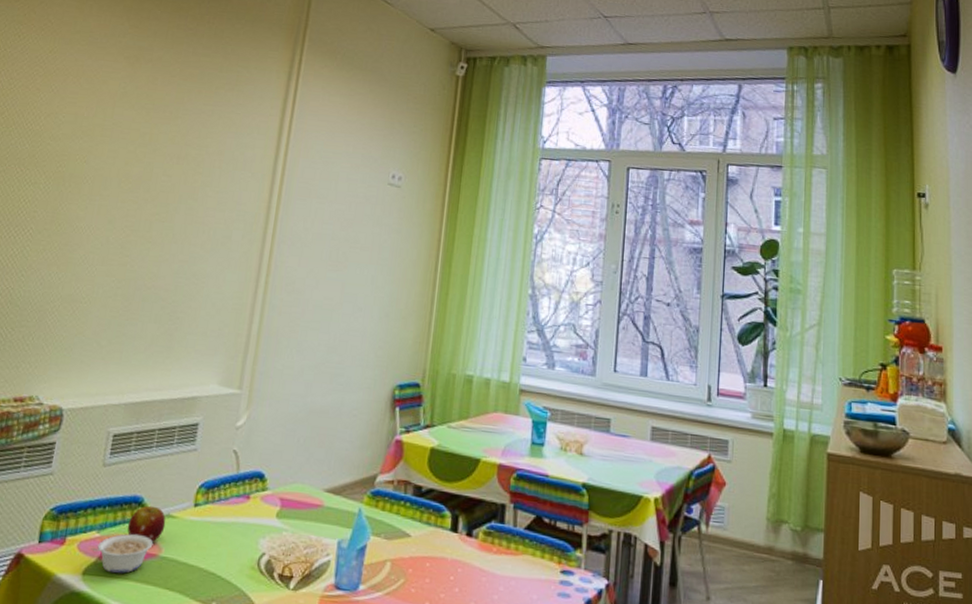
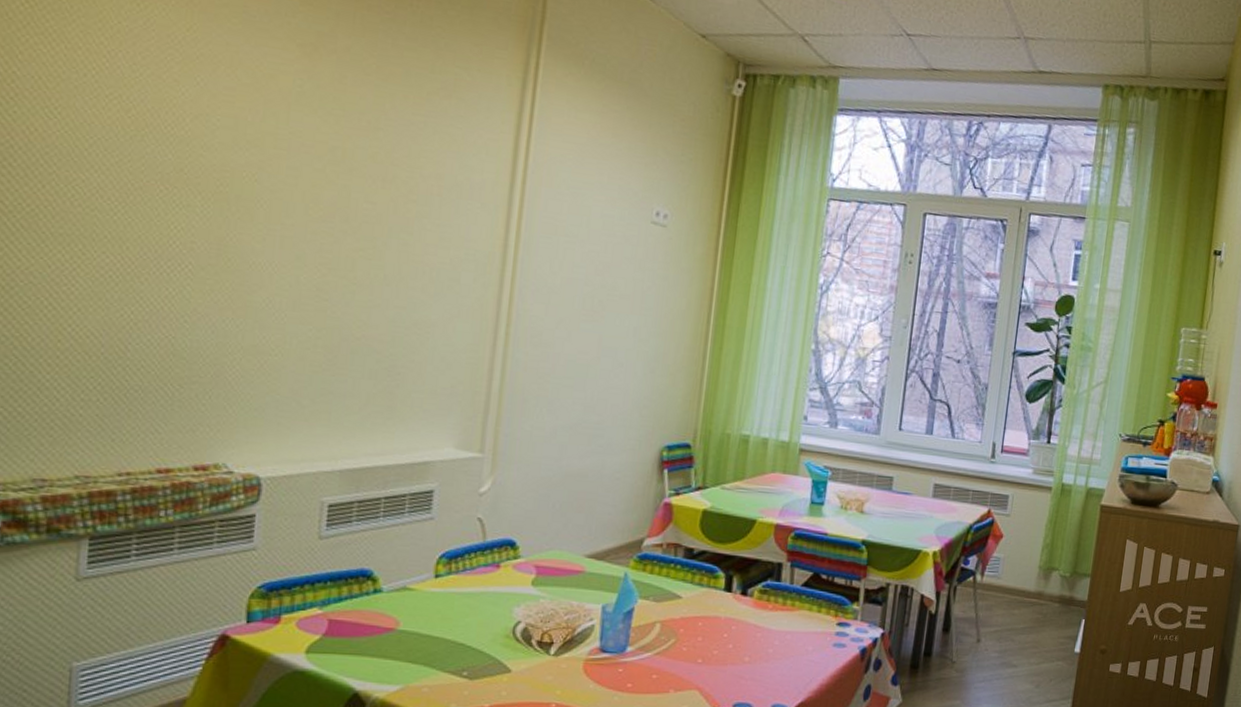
legume: present [90,534,154,574] -> none [313,609,389,650]
fruit: present [127,505,166,542] -> none [355,578,402,616]

